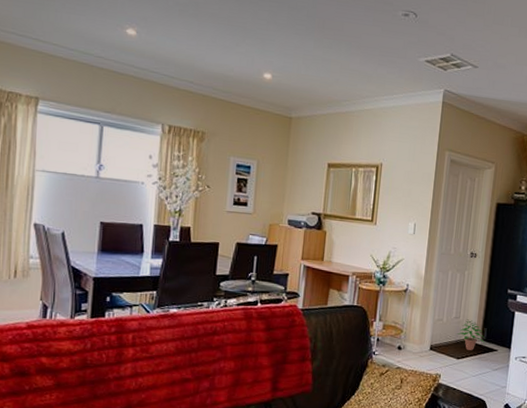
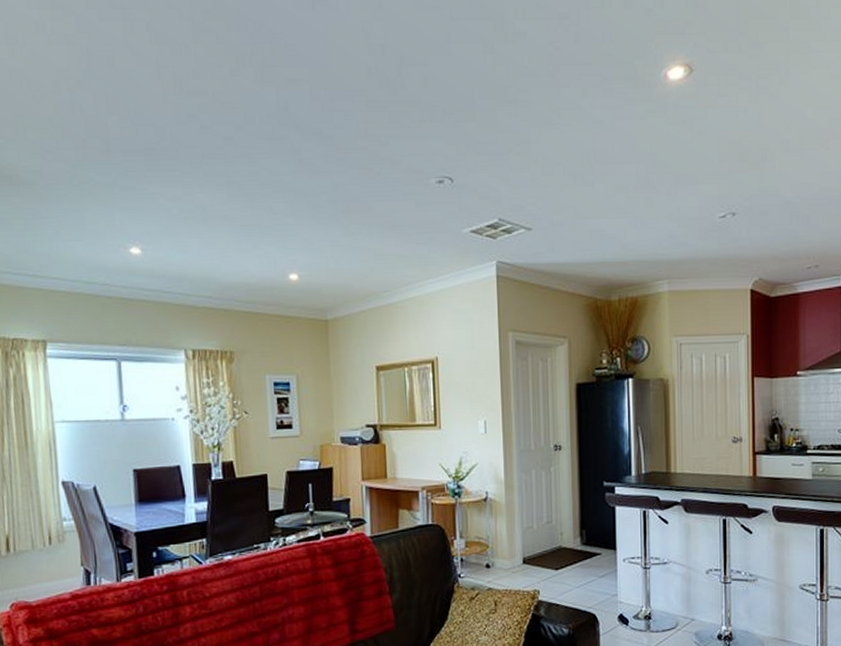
potted plant: present [456,319,485,351] -> none [551,522,585,558]

